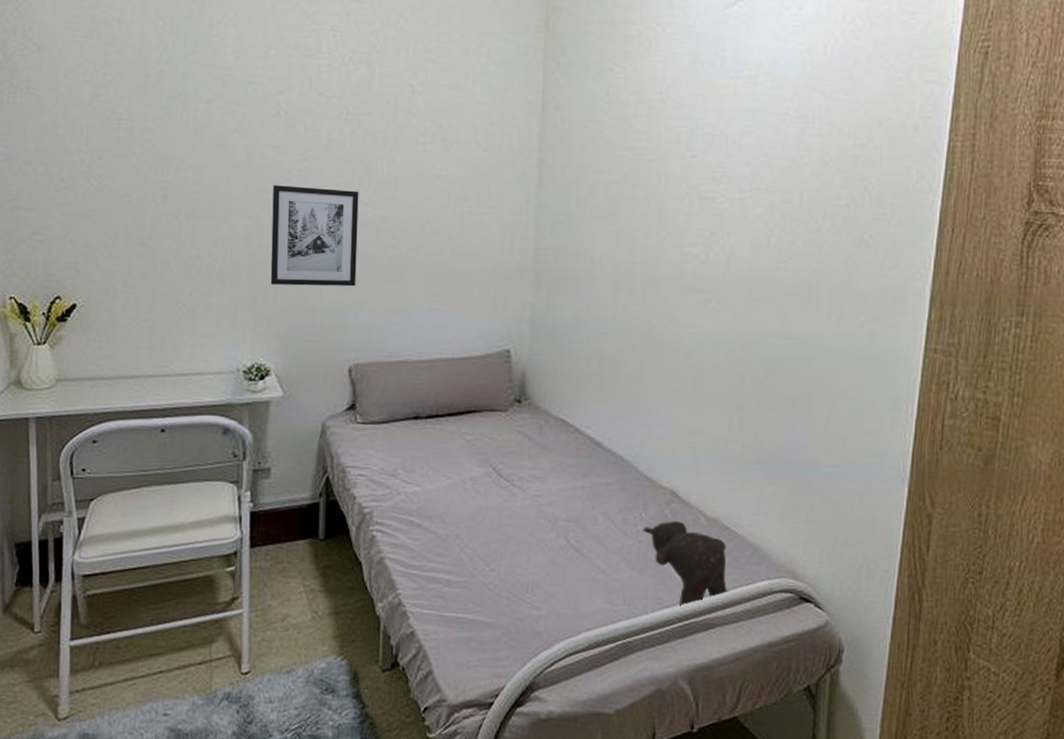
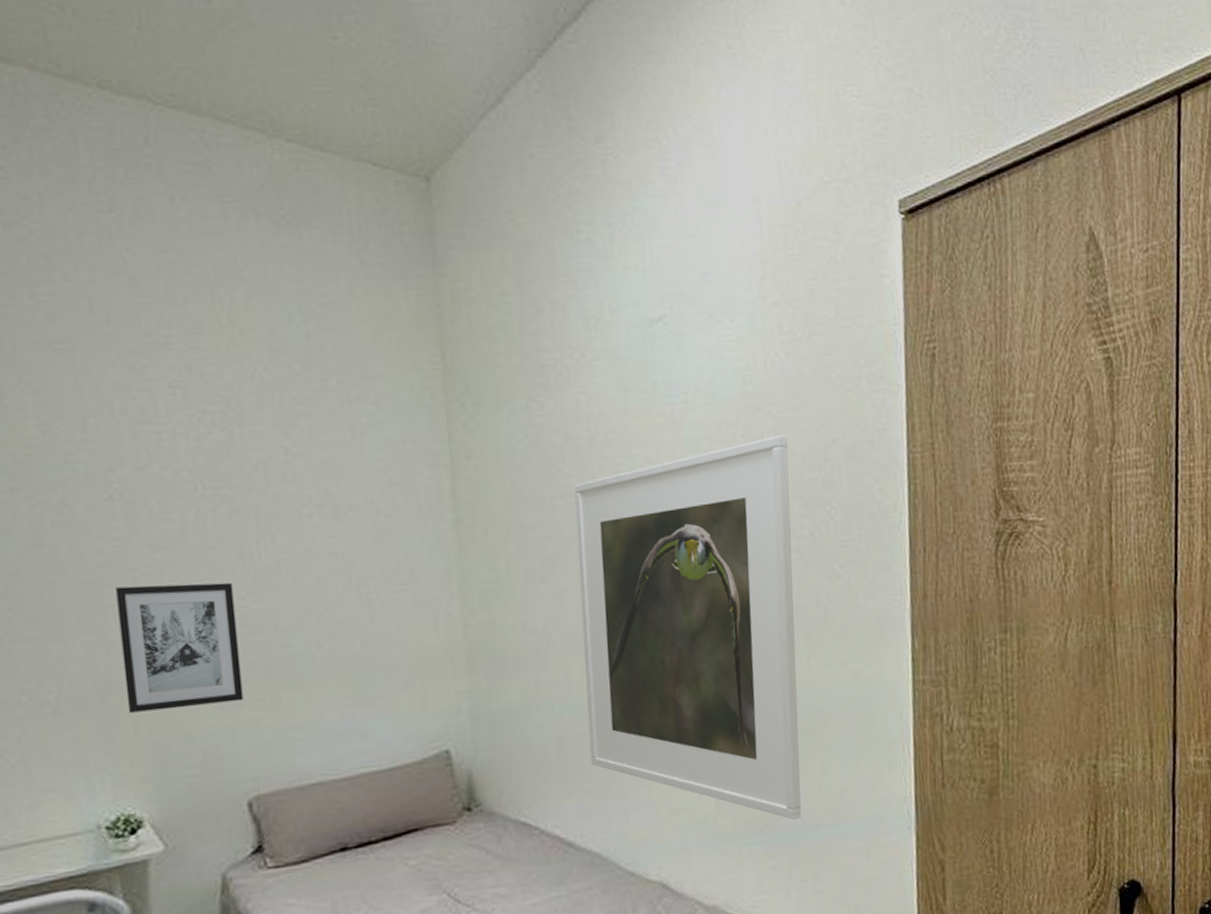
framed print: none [624,113,836,456] -> present [574,435,802,820]

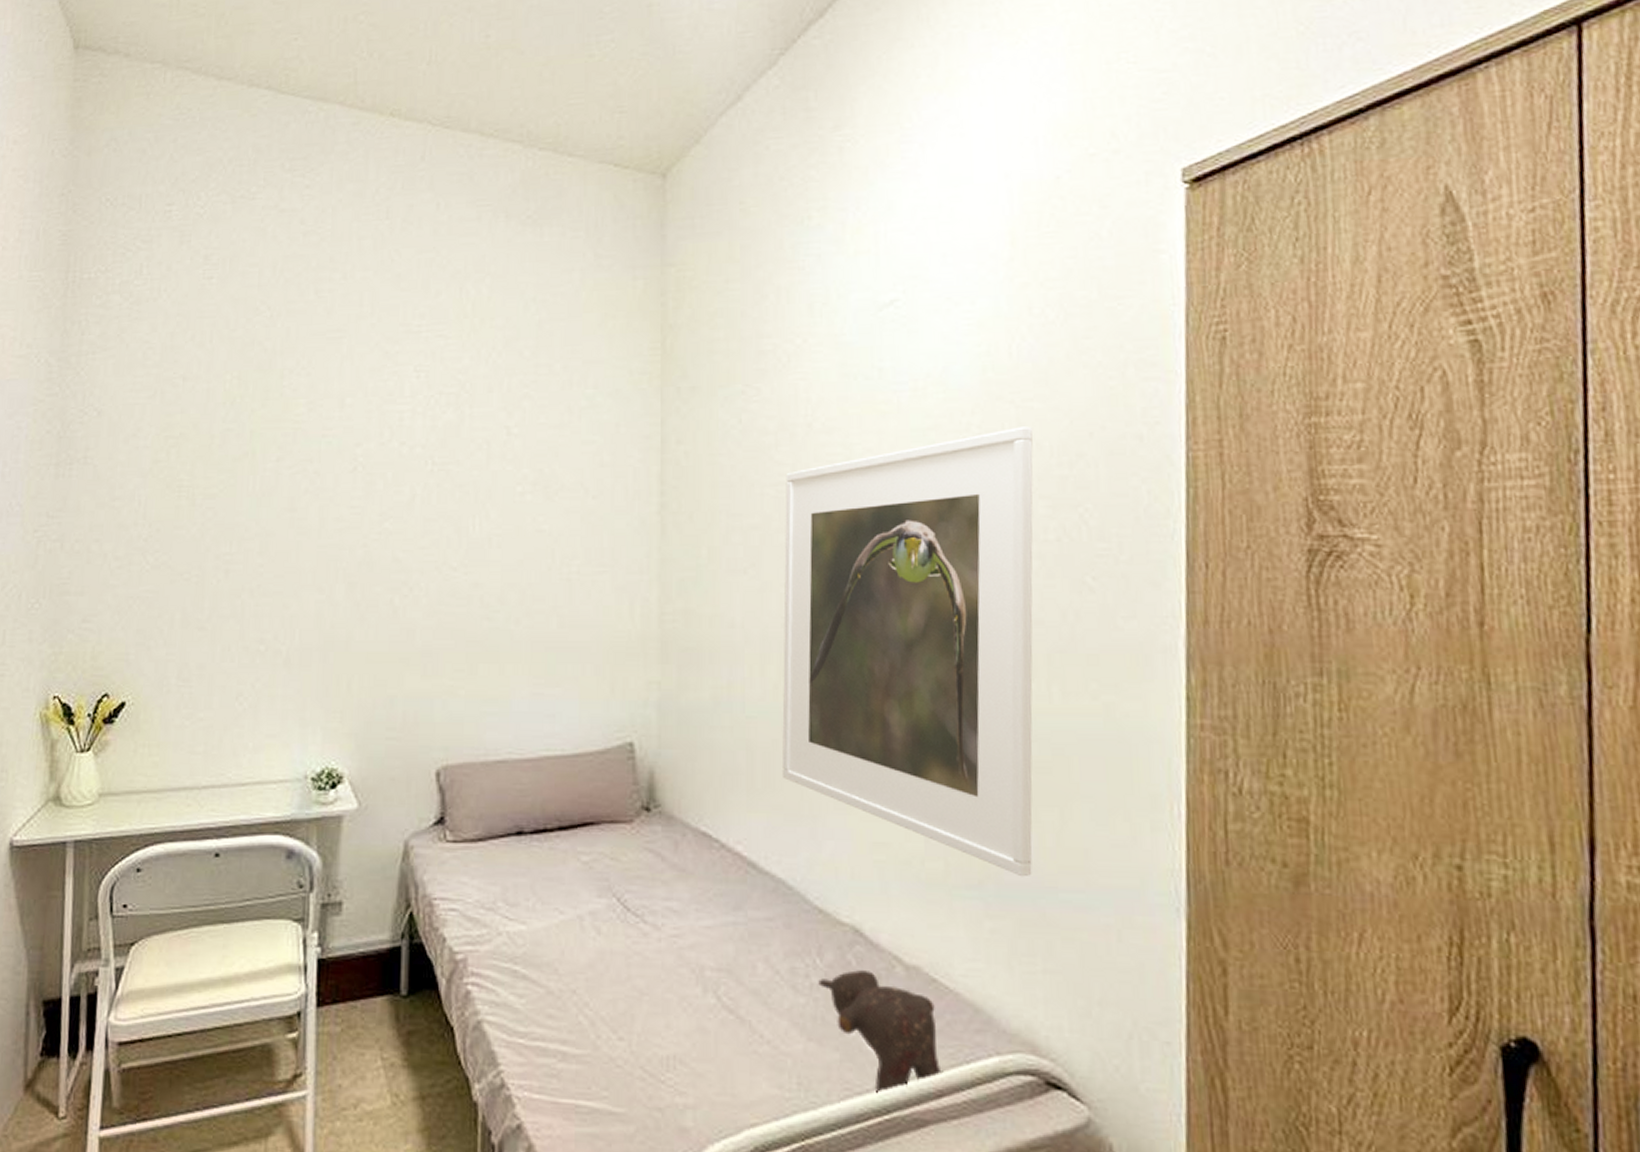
wall art: present [116,582,244,713] -> none [344,551,447,671]

